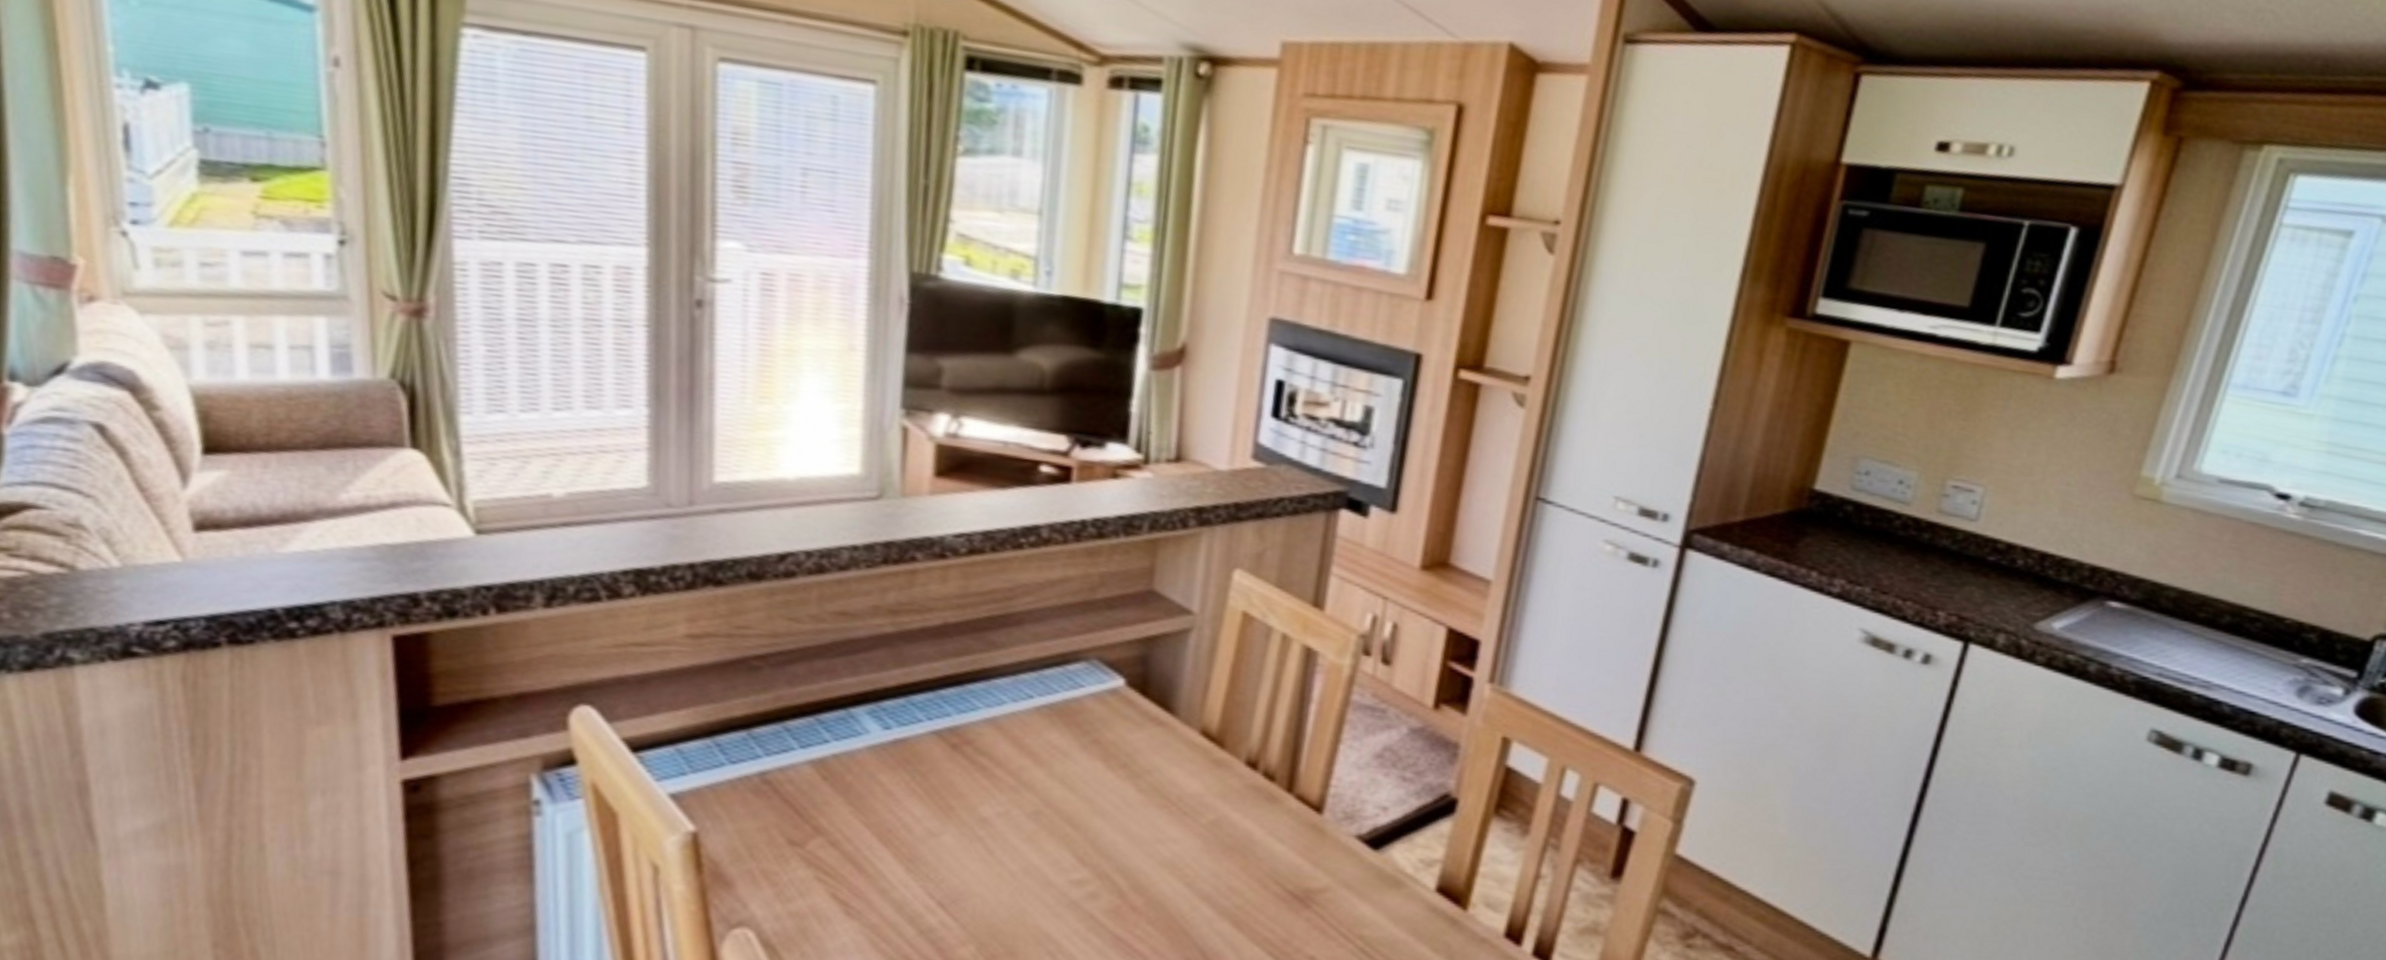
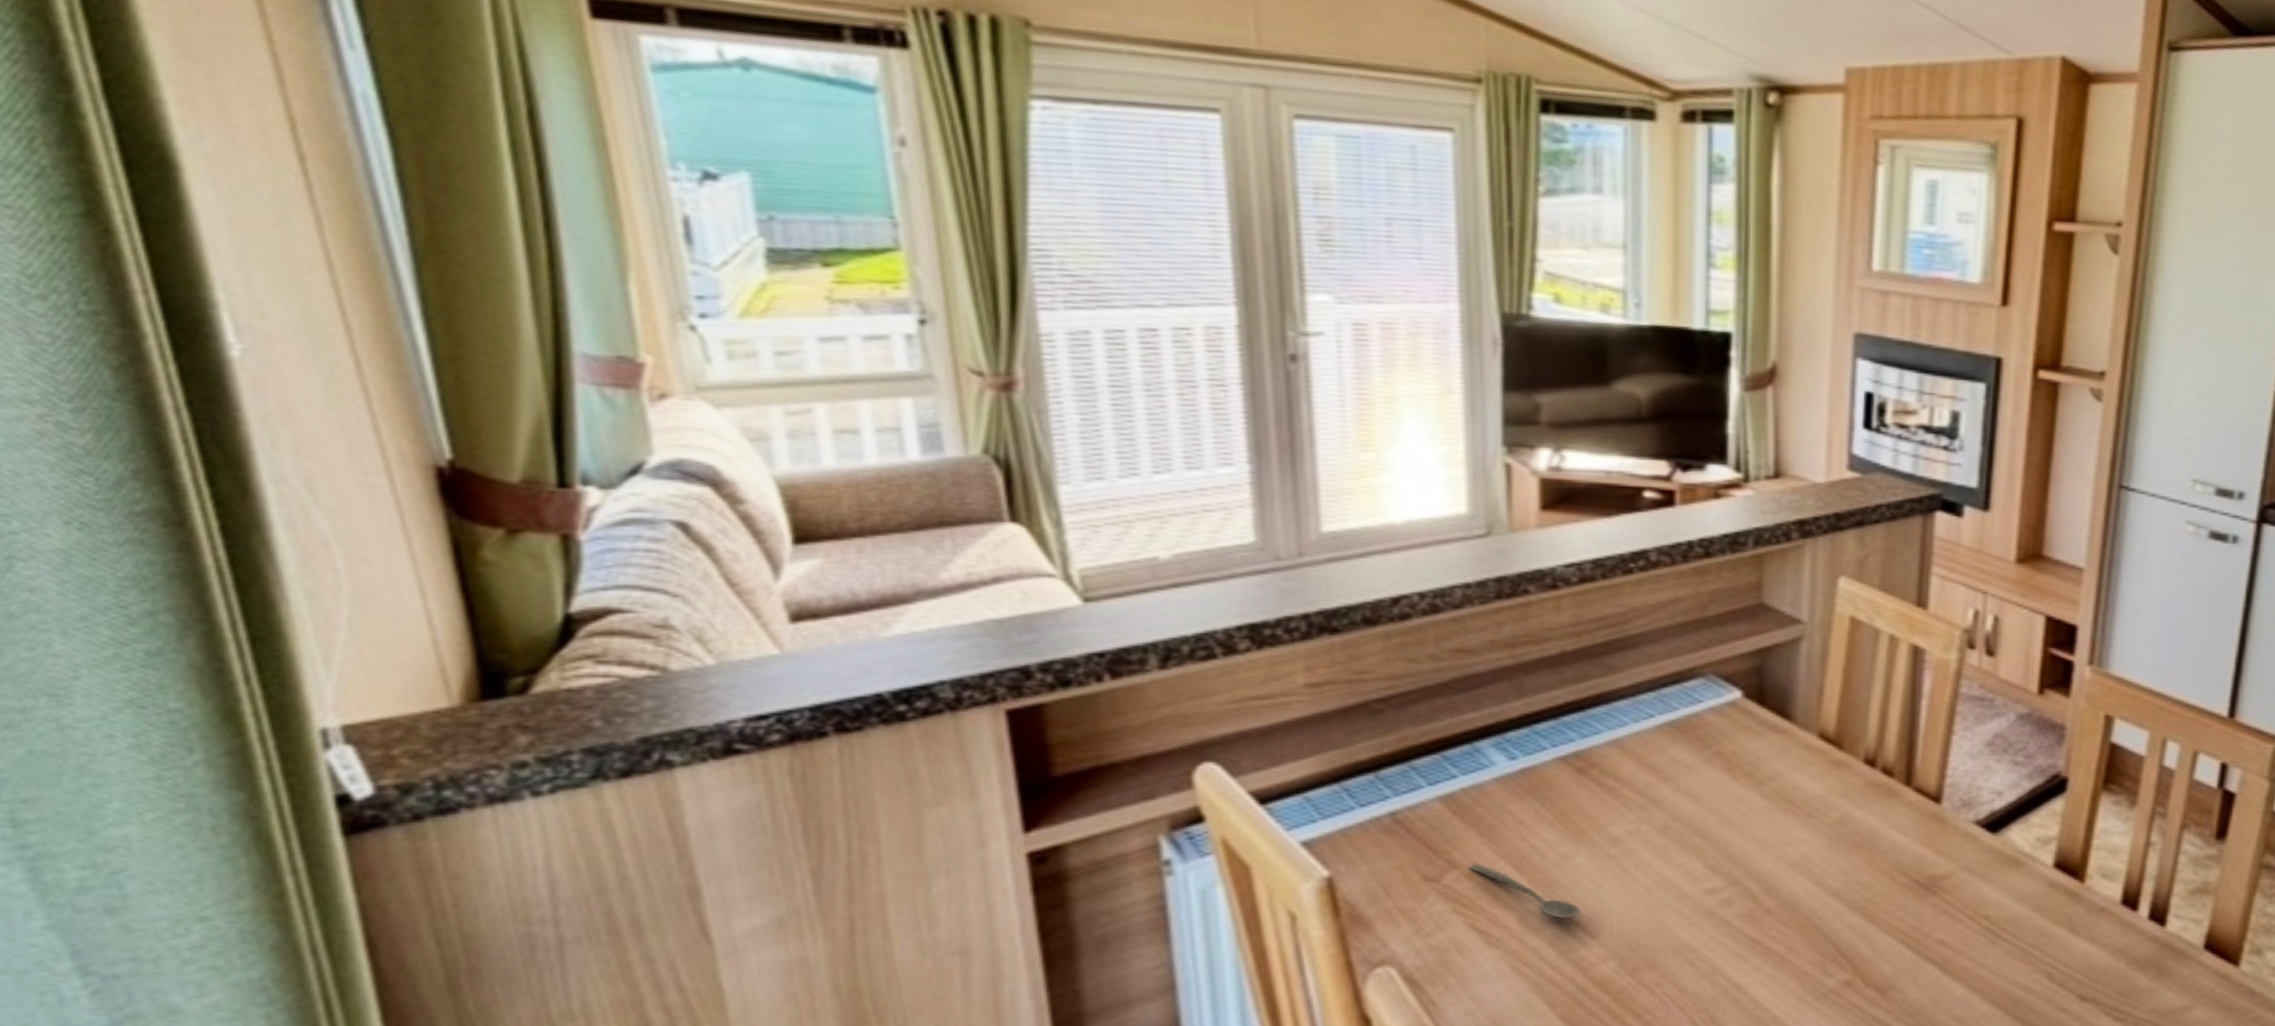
spoon: none [834,831,945,898] -> present [1468,863,1582,919]

